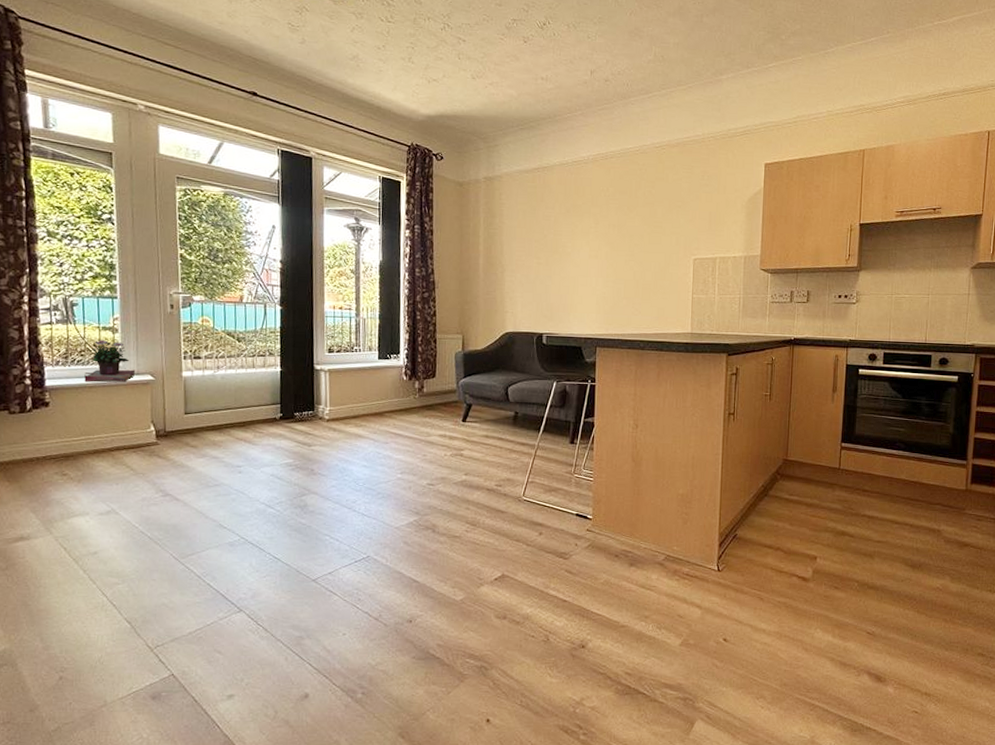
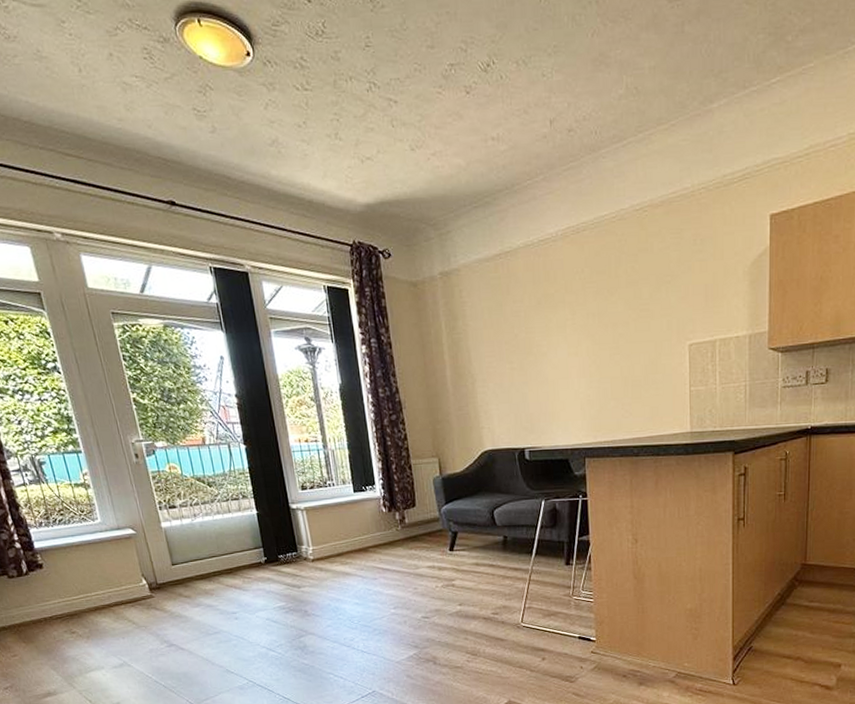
potted flower: present [84,340,136,383] -> none [68,497,117,541]

